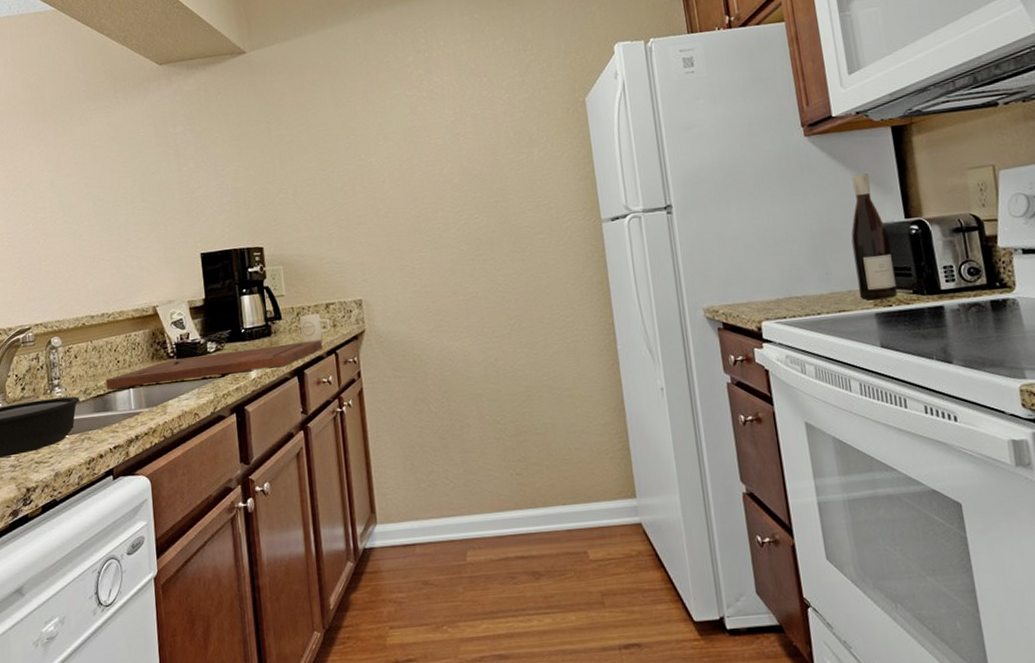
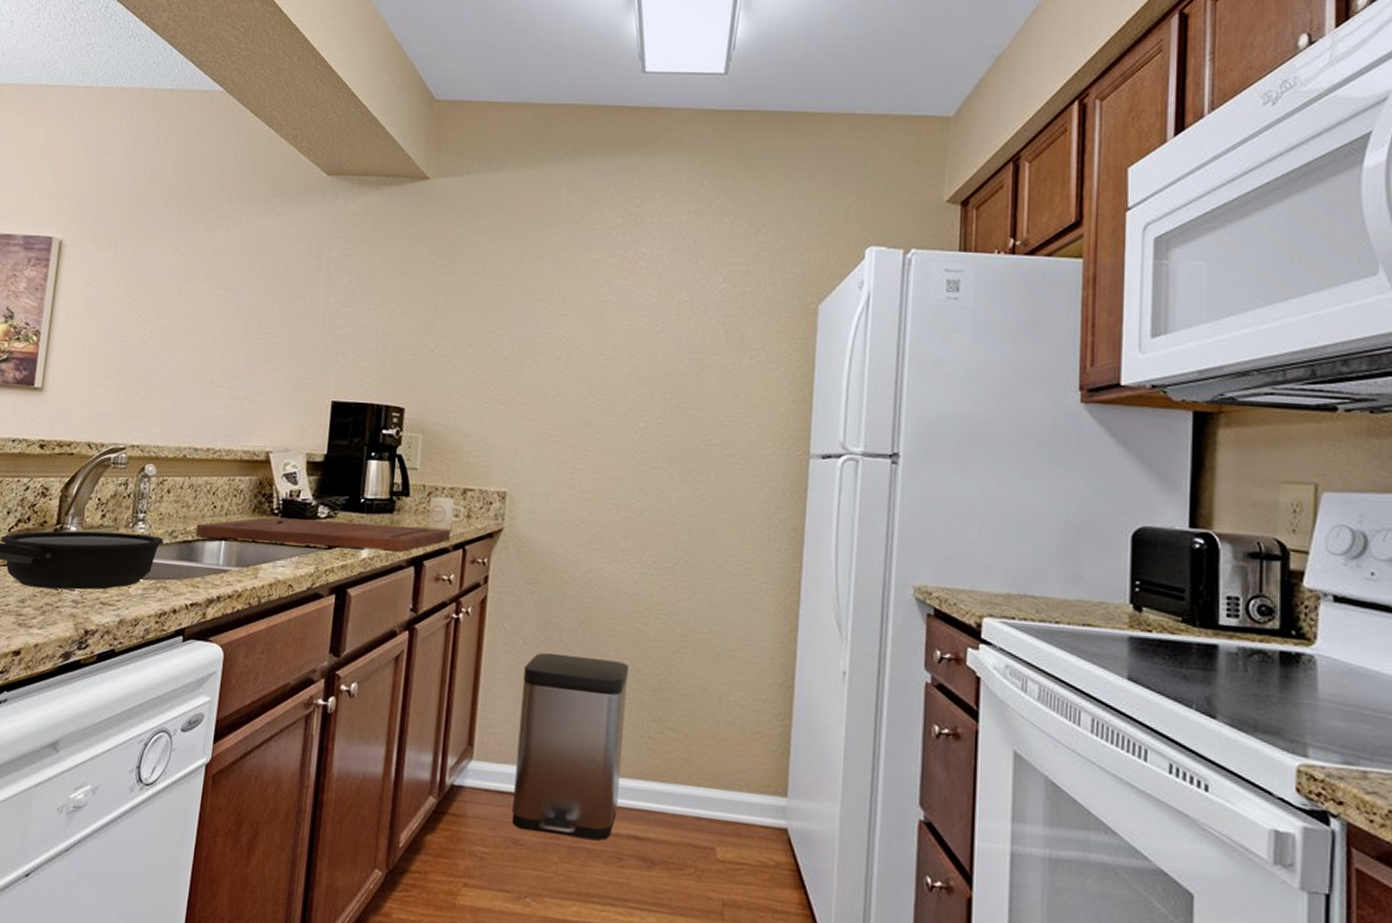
pedal bin: none [404,418,503,571] -> present [512,652,629,841]
bottle: present [850,174,898,301] -> none [1112,462,1165,623]

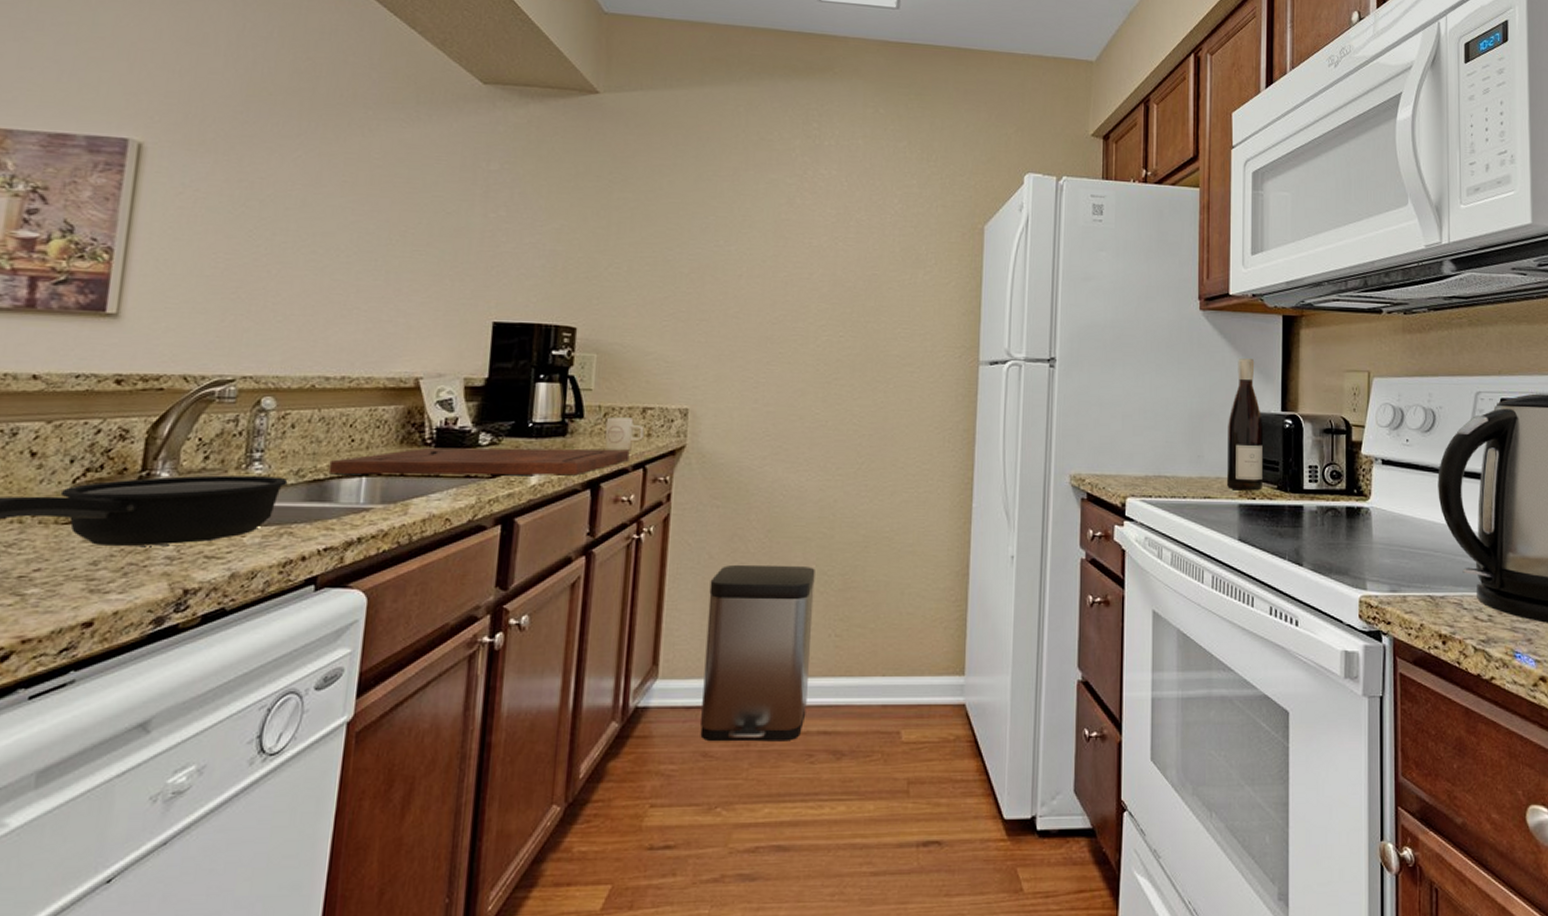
bottle: none [1112,462,1165,623] -> present [1226,359,1264,491]

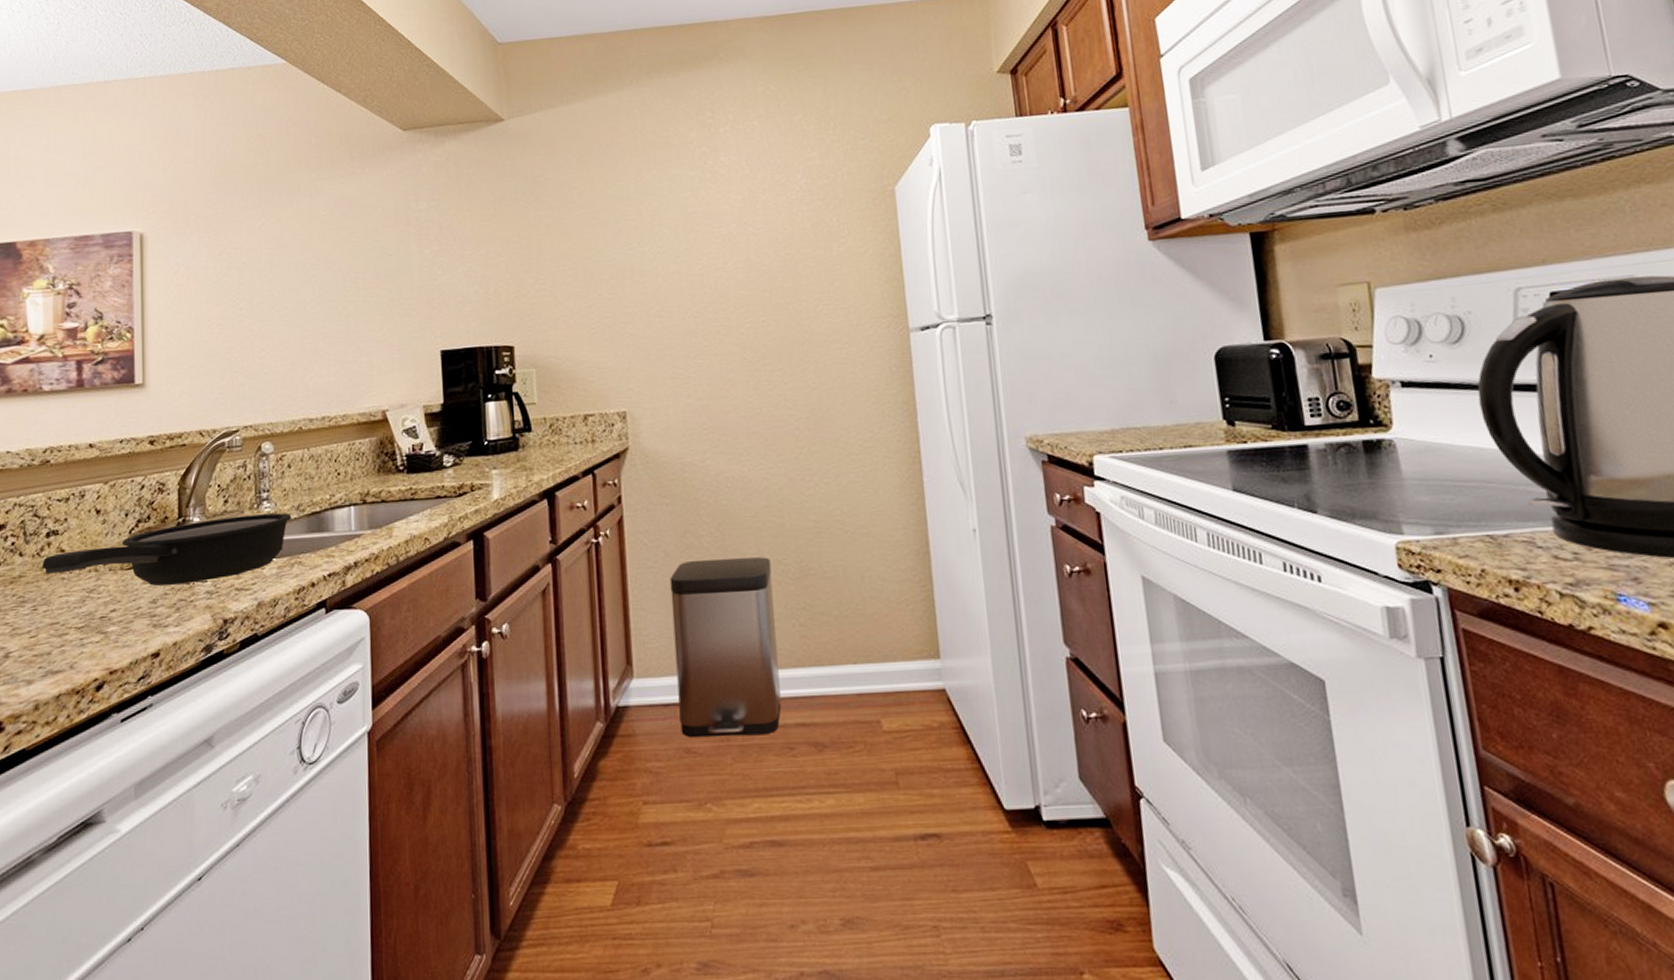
cutting board: present [328,447,630,476] -> none [322,457,578,507]
mug: present [604,417,644,451] -> none [552,426,588,460]
bottle: present [1226,359,1264,491] -> none [1200,286,1254,435]

